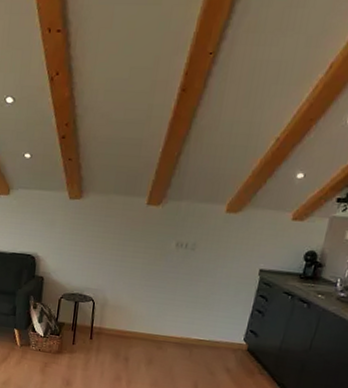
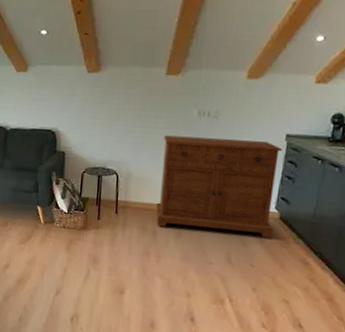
sideboard: none [129,265,255,369] -> present [156,135,283,238]

